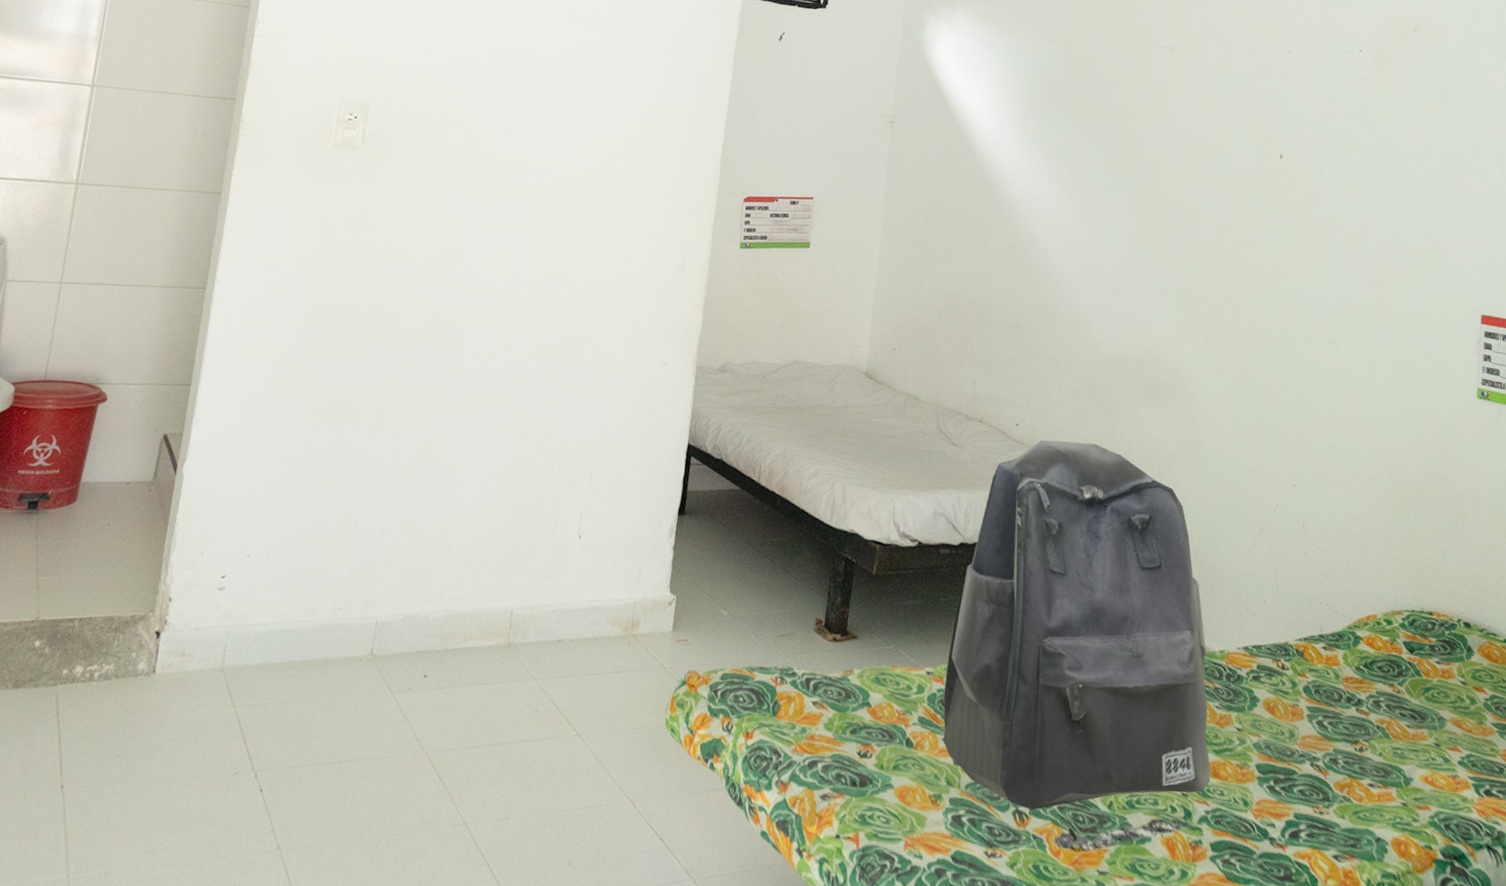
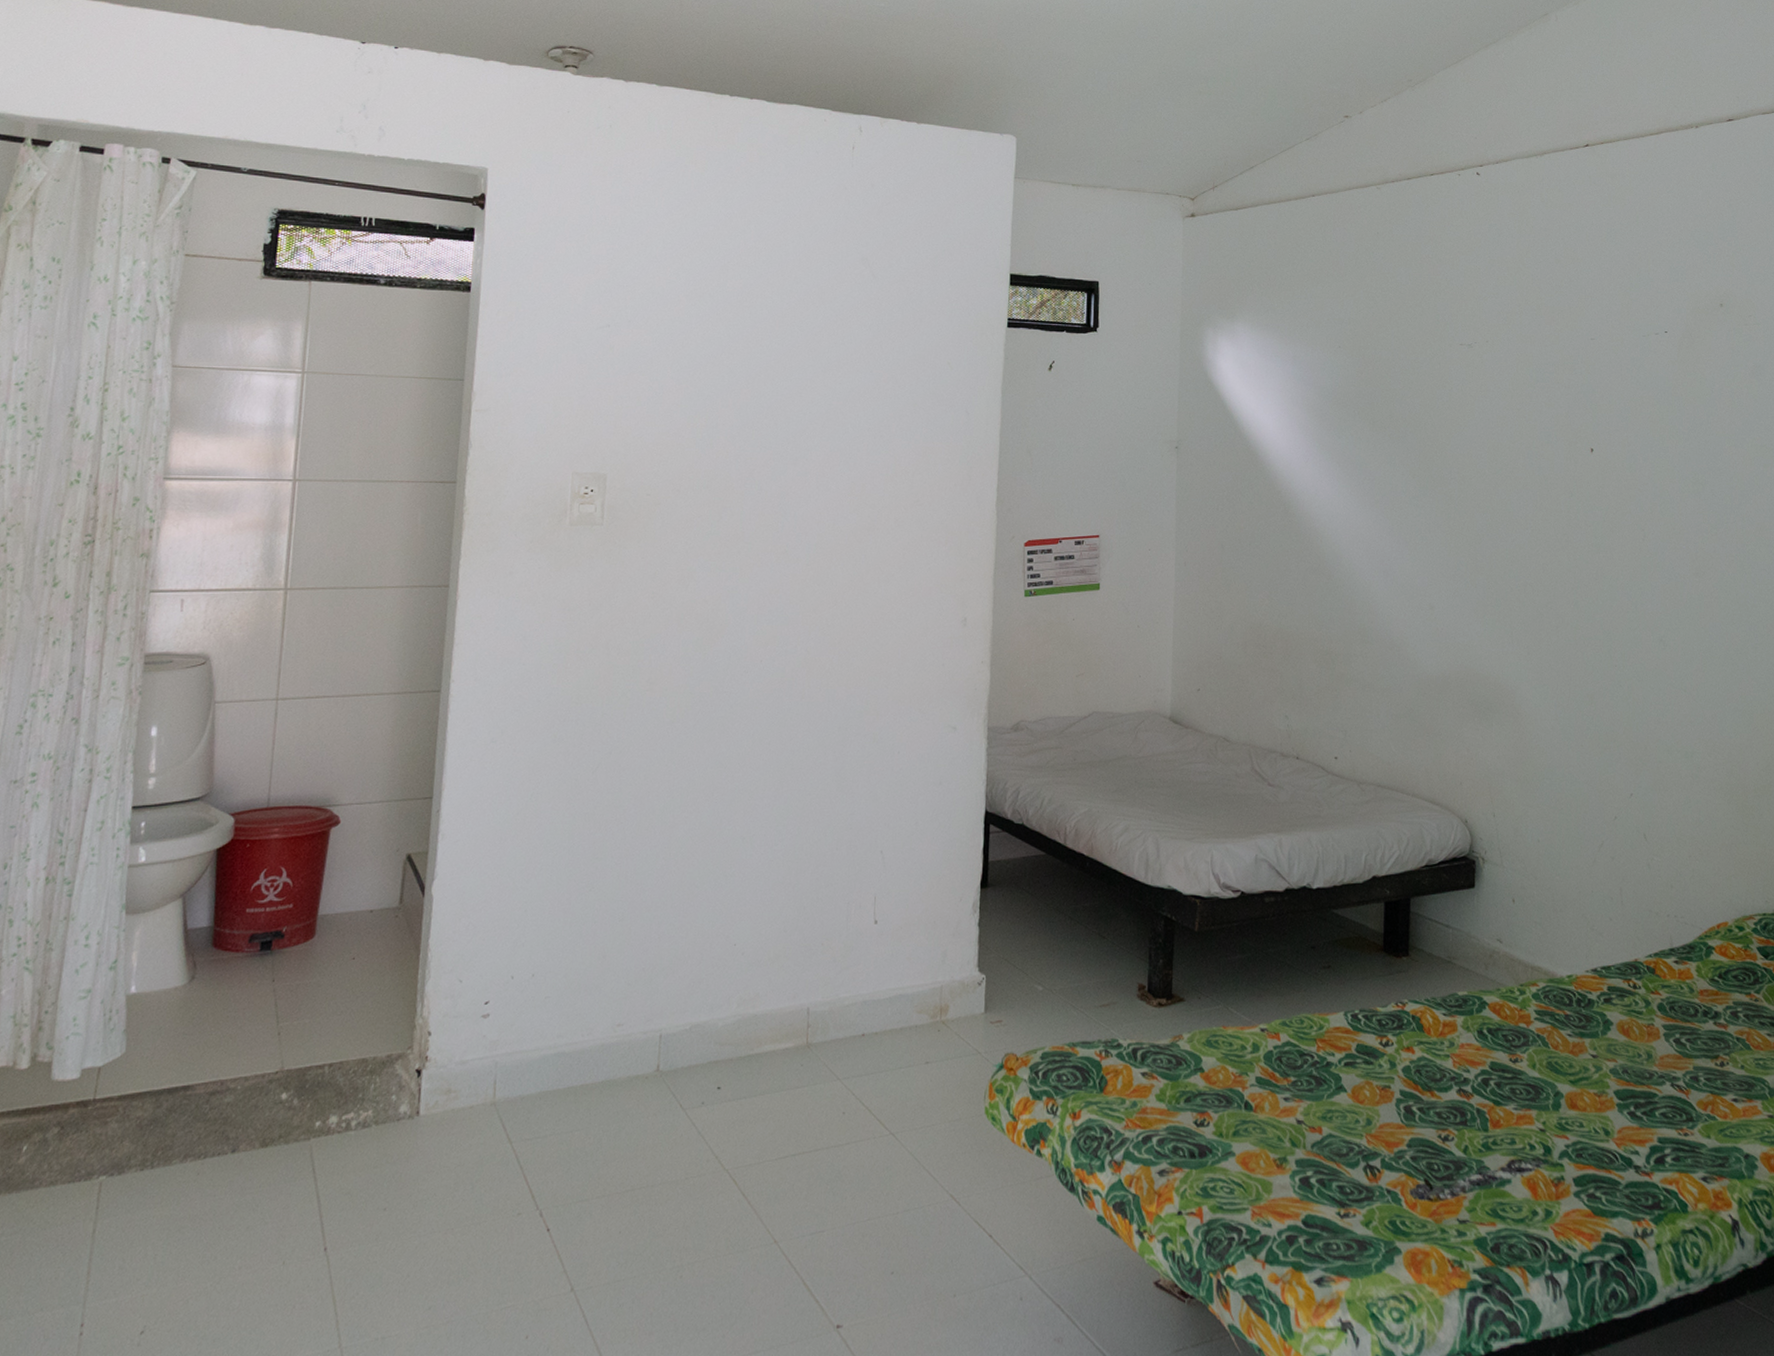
backpack: present [943,440,1211,810] -> none [1280,770,1567,1163]

